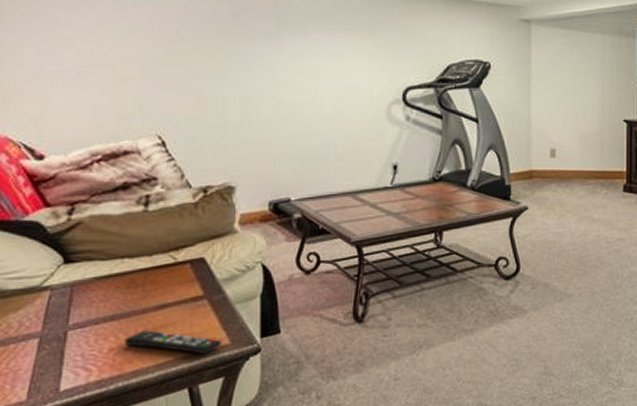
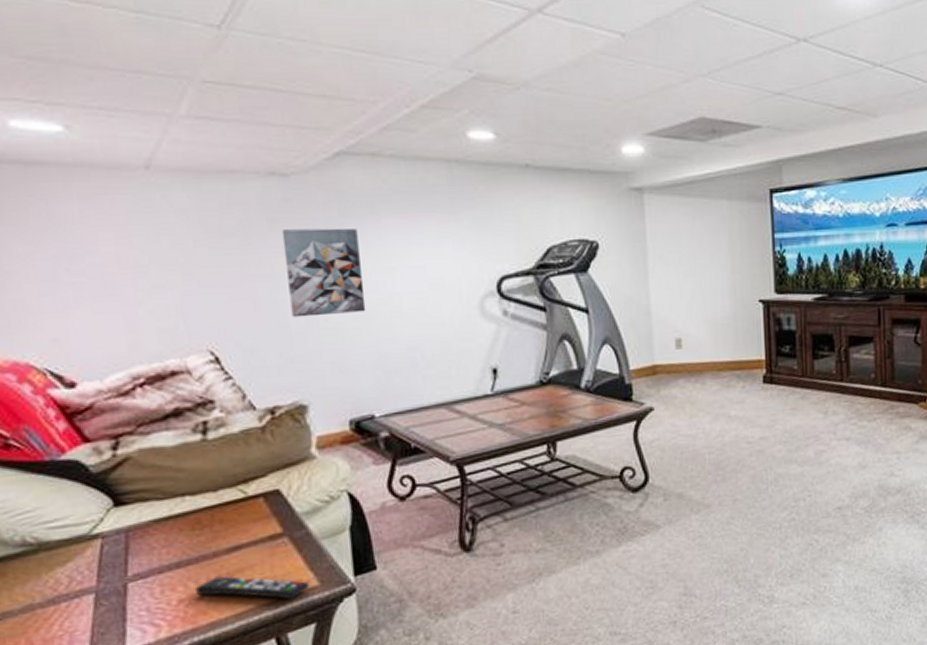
wall art: none [227,38,292,112] -> present [281,228,366,318]

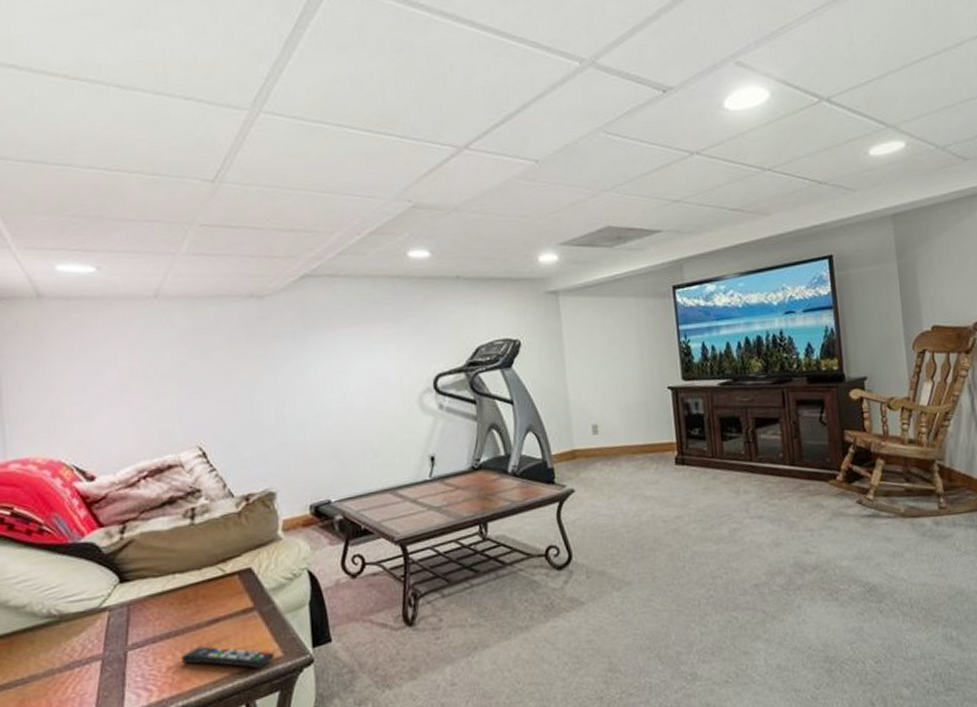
wall art: present [281,228,366,318] -> none [257,338,325,417]

